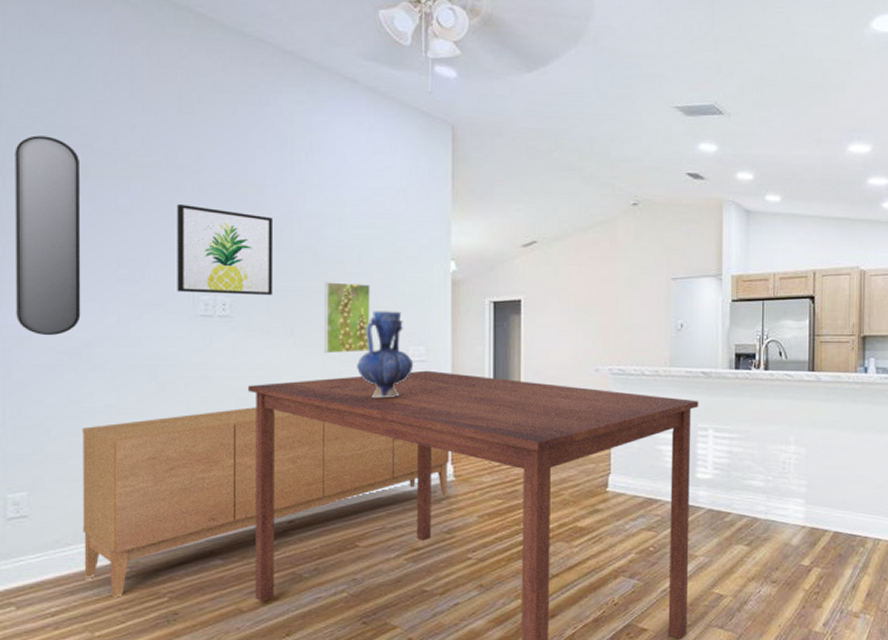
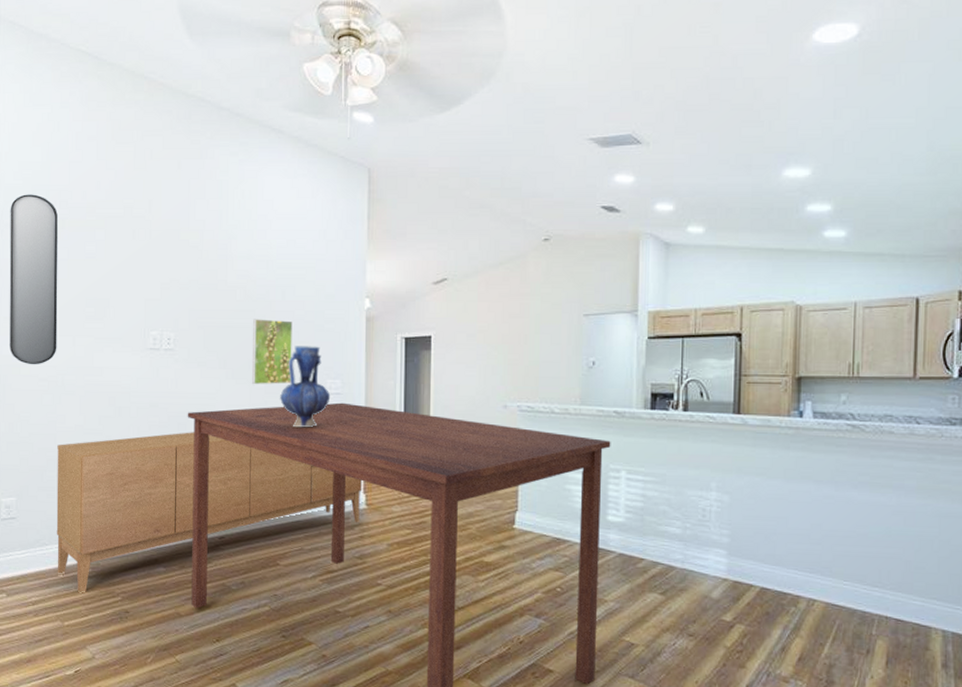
wall art: present [177,203,274,295] -> none [131,249,211,330]

